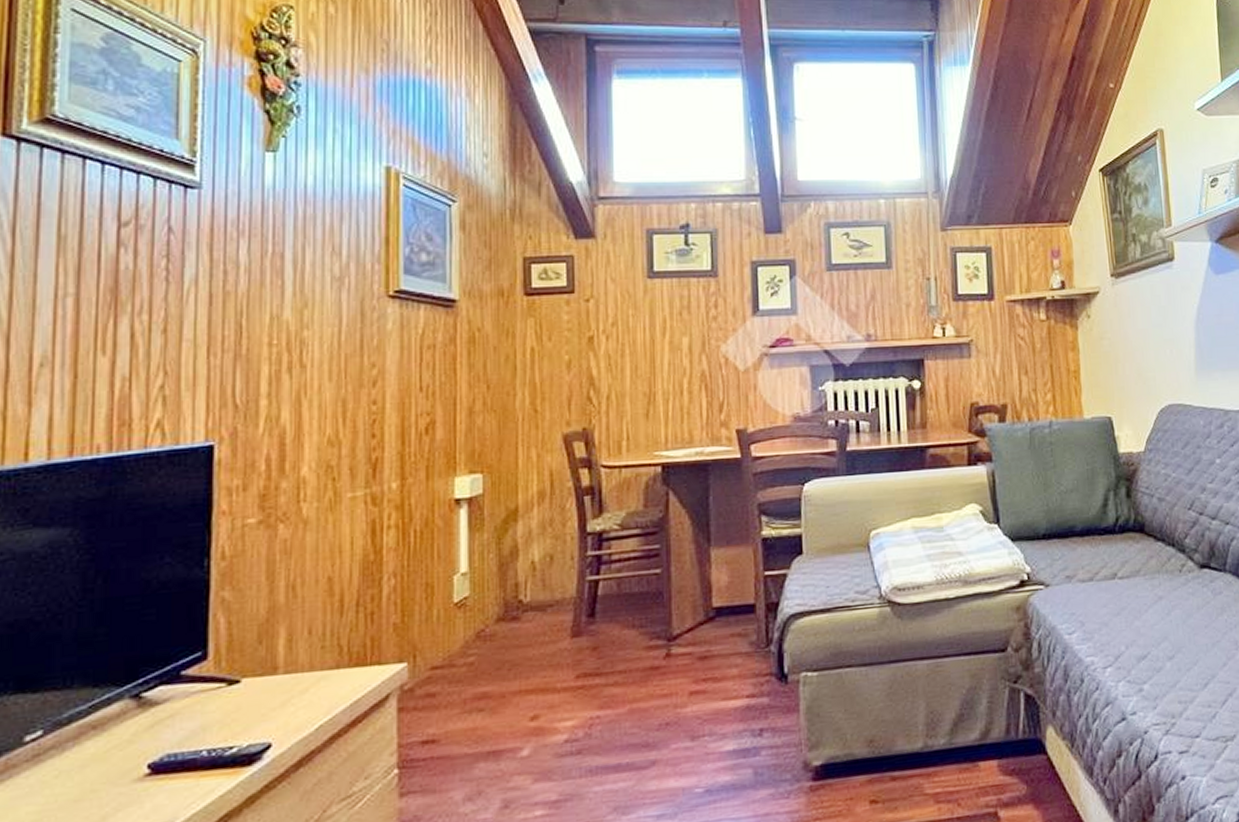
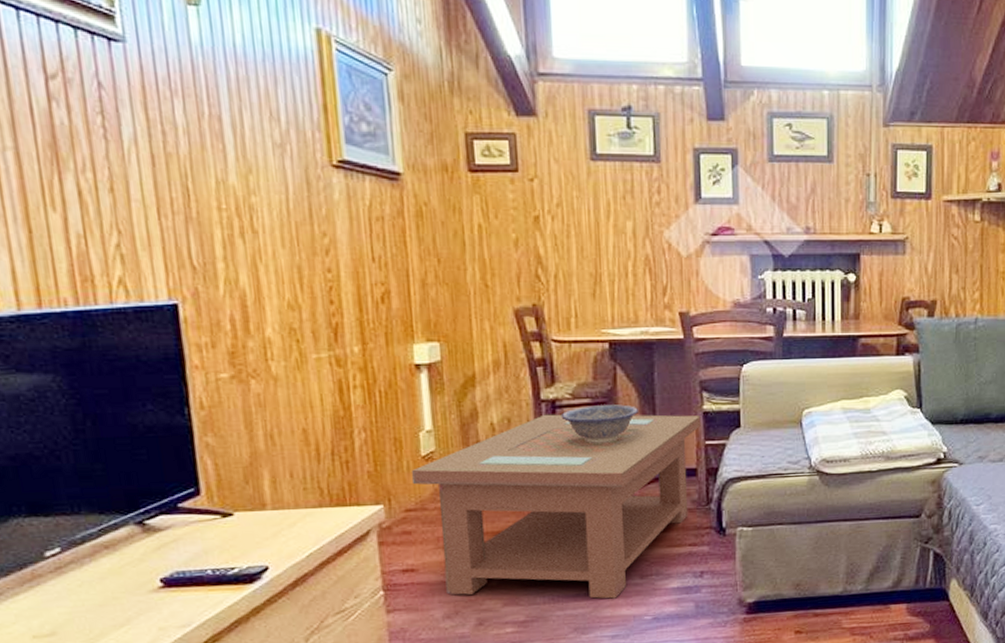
coffee table: none [442,543,760,770] -> present [412,414,701,599]
decorative bowl: none [607,534,693,580] -> present [561,404,640,443]

